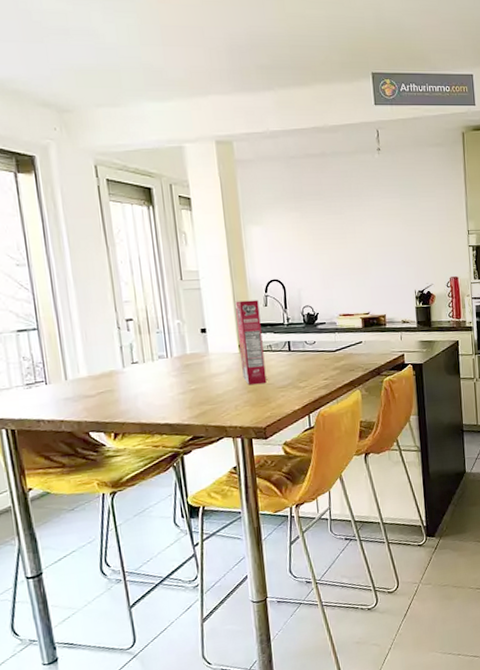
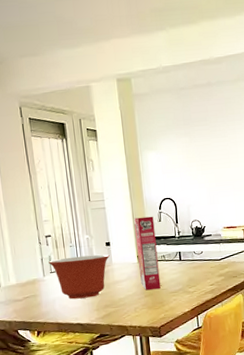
mixing bowl: none [130,342,206,395] -> present [49,254,110,299]

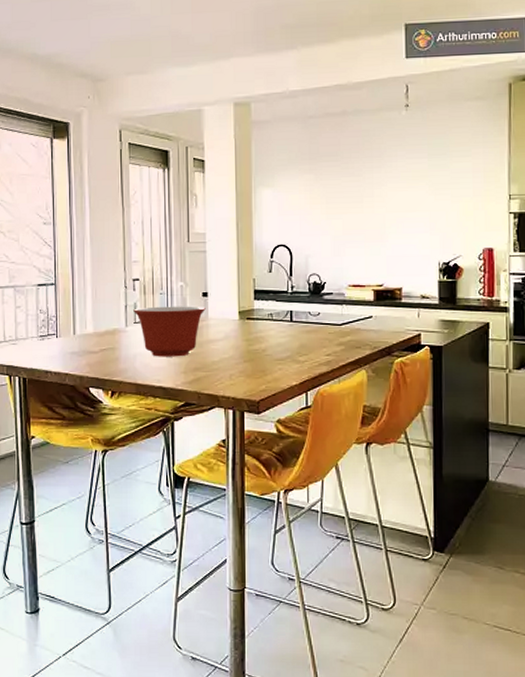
cereal box: present [134,216,161,291] -> none [239,265,264,355]

